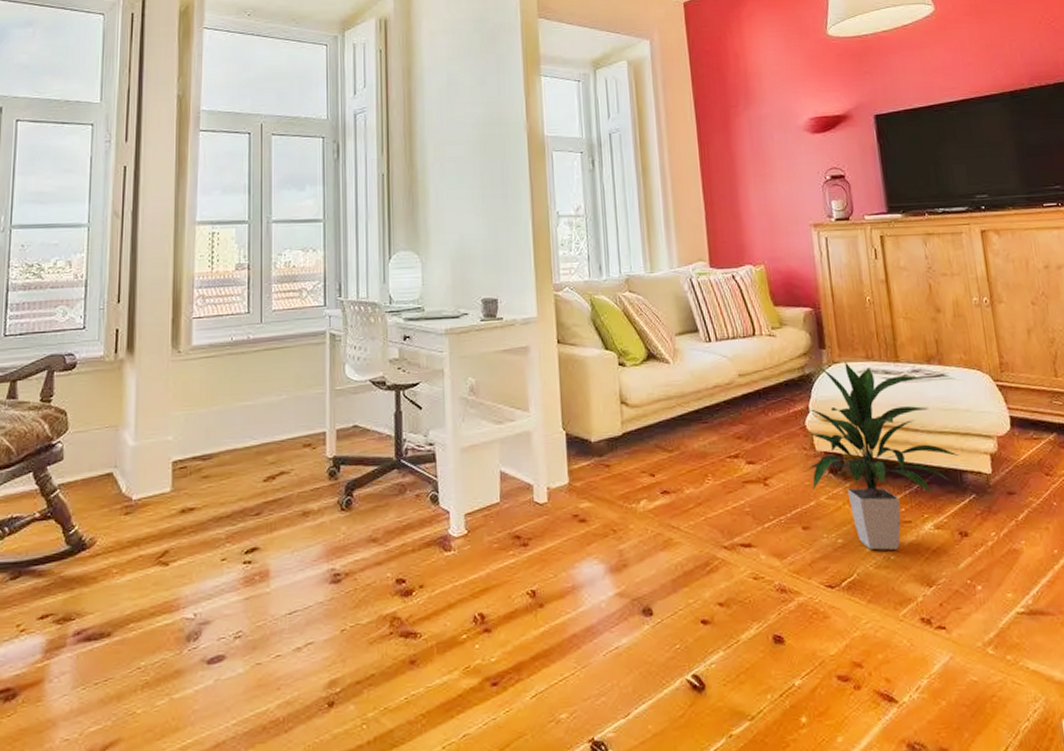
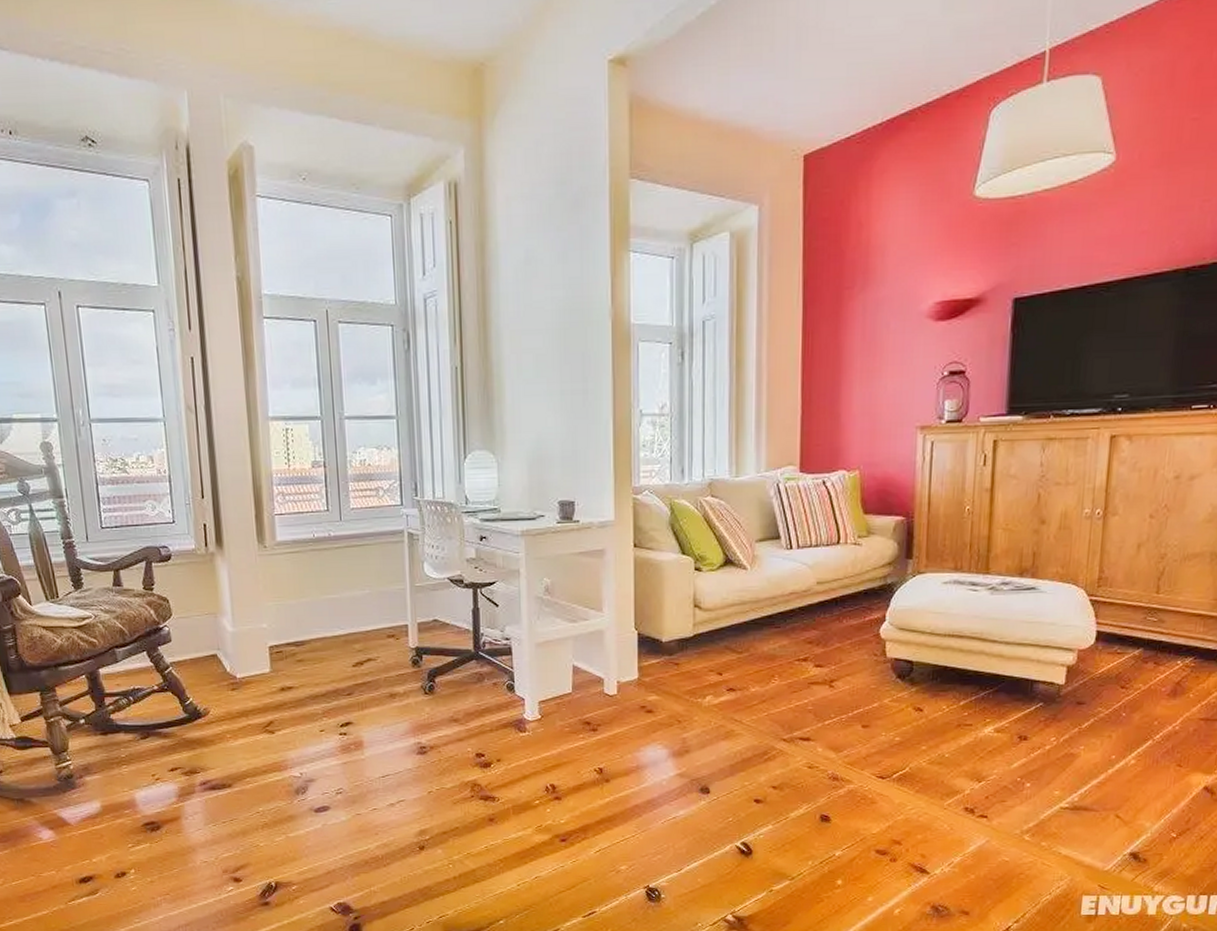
indoor plant: present [806,362,960,551] -> none [874,572,1035,749]

